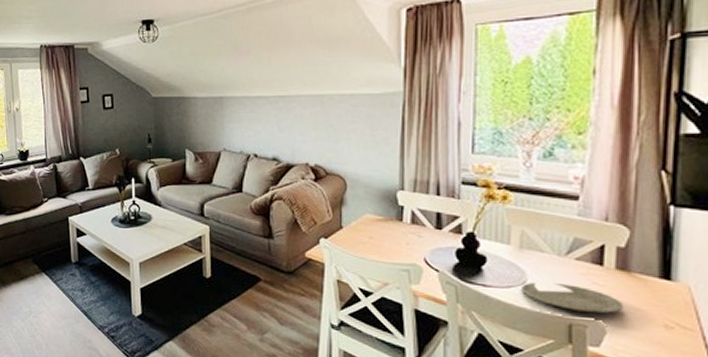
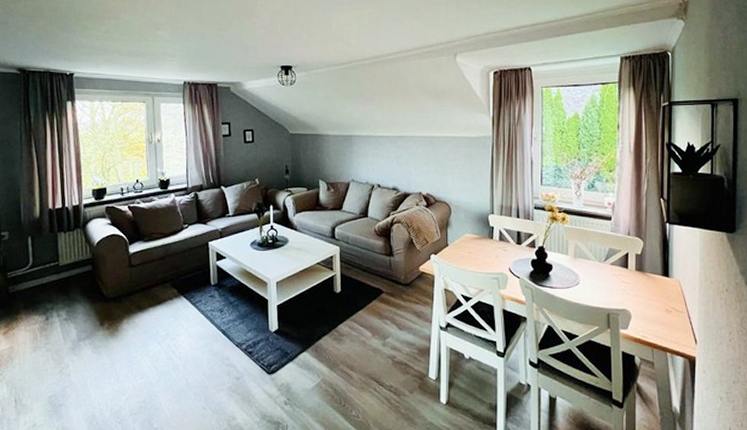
plate: present [522,282,623,314] -> none [576,283,641,304]

